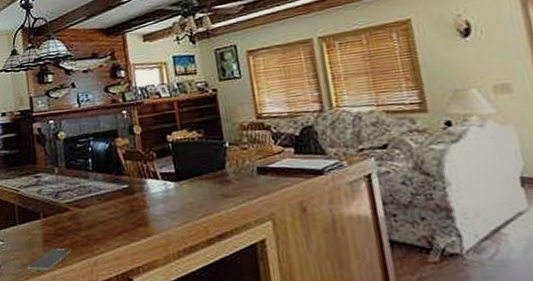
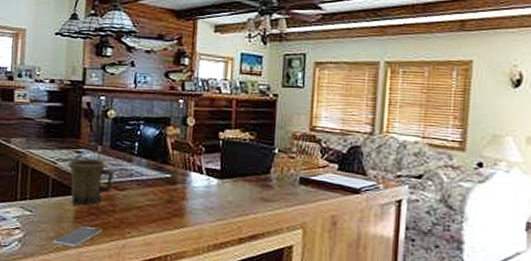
mug: none [29,181,75,229] -> present [67,158,115,206]

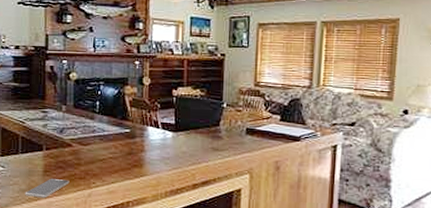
mug: present [67,158,115,206] -> none [35,118,79,161]

